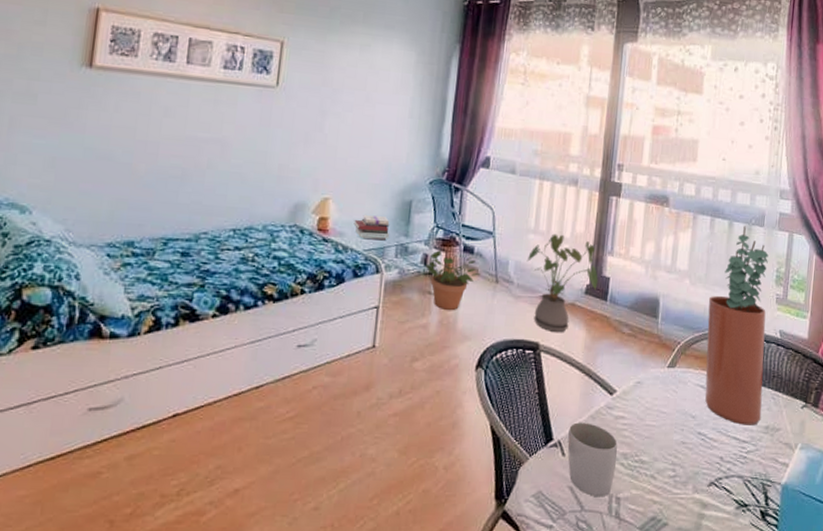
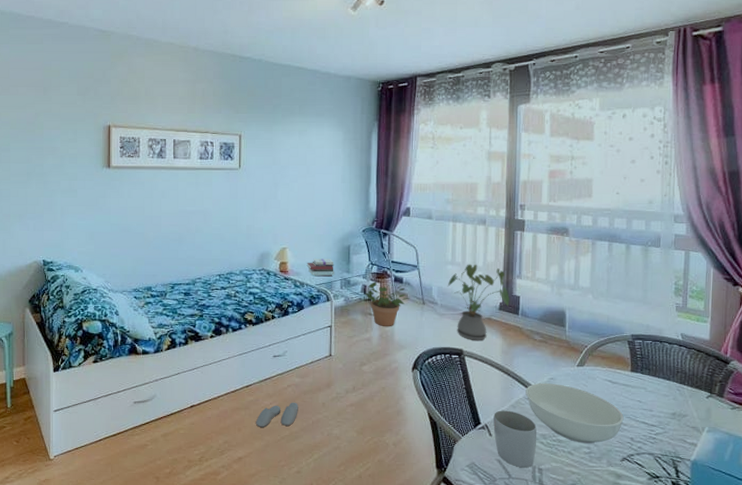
slippers: none [264,410,325,446] -> present [256,402,298,427]
bowl: none [608,387,714,465] -> present [525,383,624,444]
vase: present [705,226,769,425] -> none [611,248,668,412]

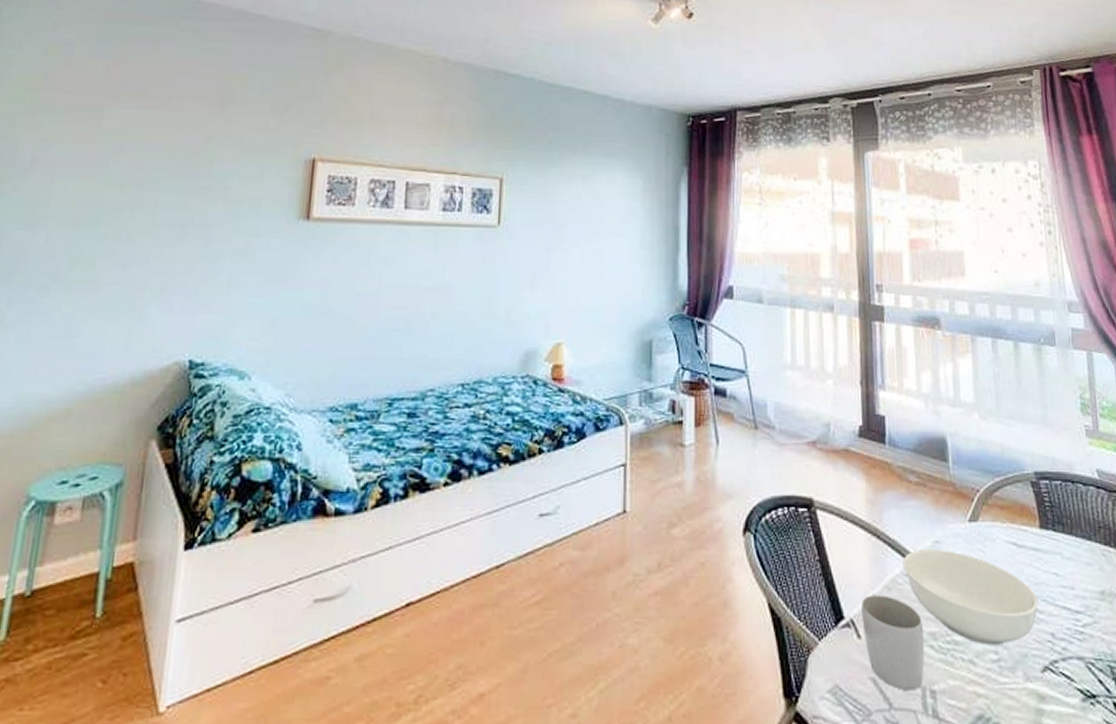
slippers: present [256,402,298,427] -> none [509,592,576,638]
books: present [306,259,335,277] -> none [591,360,632,387]
potted plant: present [365,282,410,326] -> none [674,395,737,464]
house plant: present [447,264,510,340] -> none [787,368,872,484]

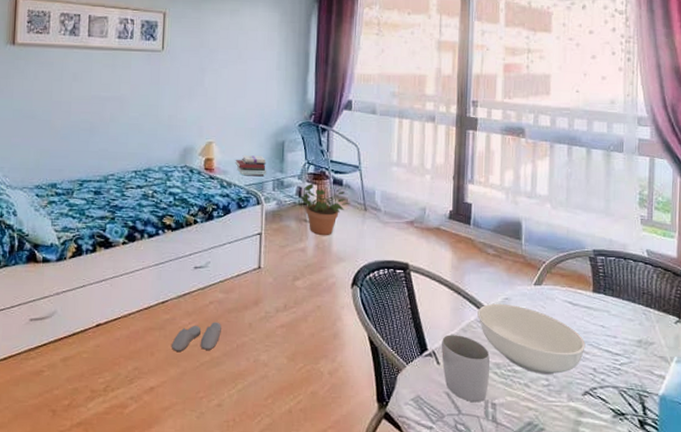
slippers: none [509,592,576,638] -> present [172,322,221,351]
books: none [591,360,632,387] -> present [235,155,267,177]
potted plant: none [674,395,737,464] -> present [300,183,350,235]

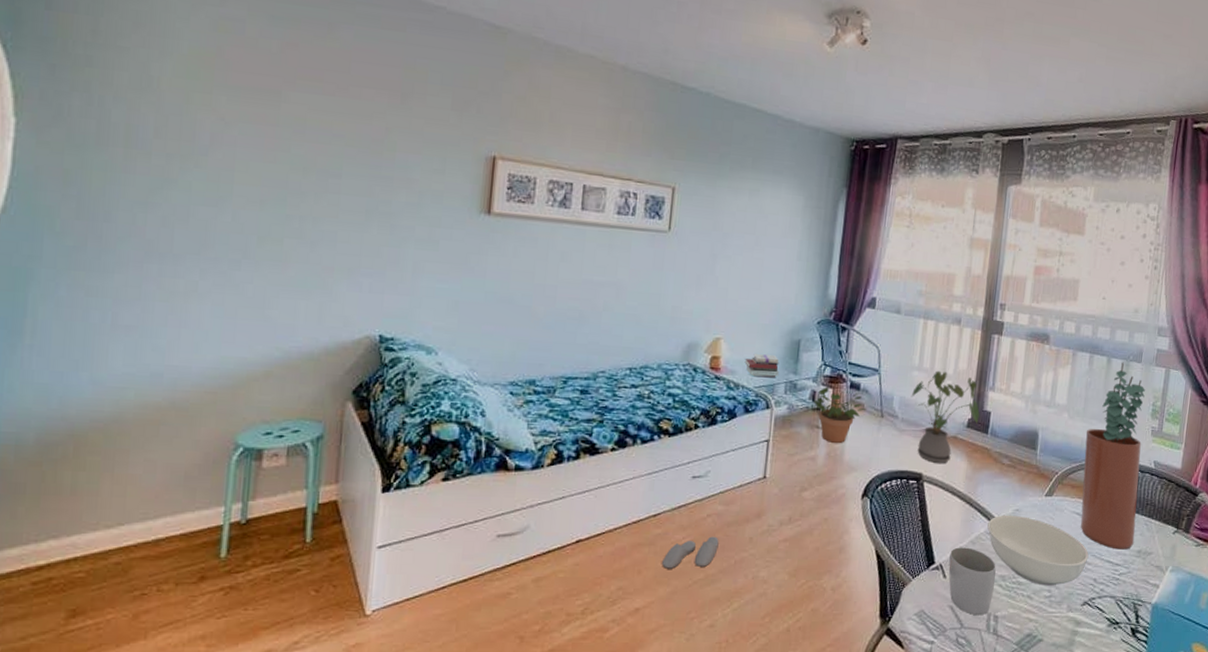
house plant: none [391,165,460,253] -> present [911,370,980,463]
vase: none [571,152,634,339] -> present [1080,362,1145,550]

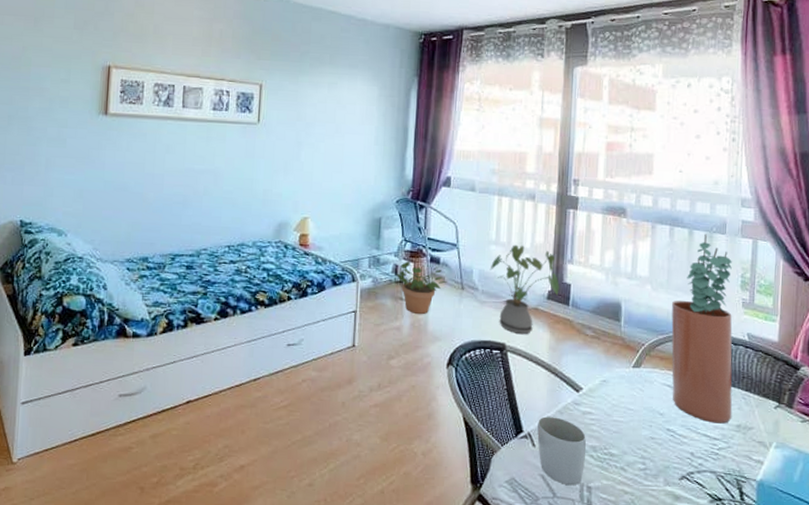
slippers: present [662,536,719,569] -> none [263,400,314,430]
books: present [744,354,780,378] -> none [330,231,363,253]
bowl: present [987,515,1089,586] -> none [574,385,684,458]

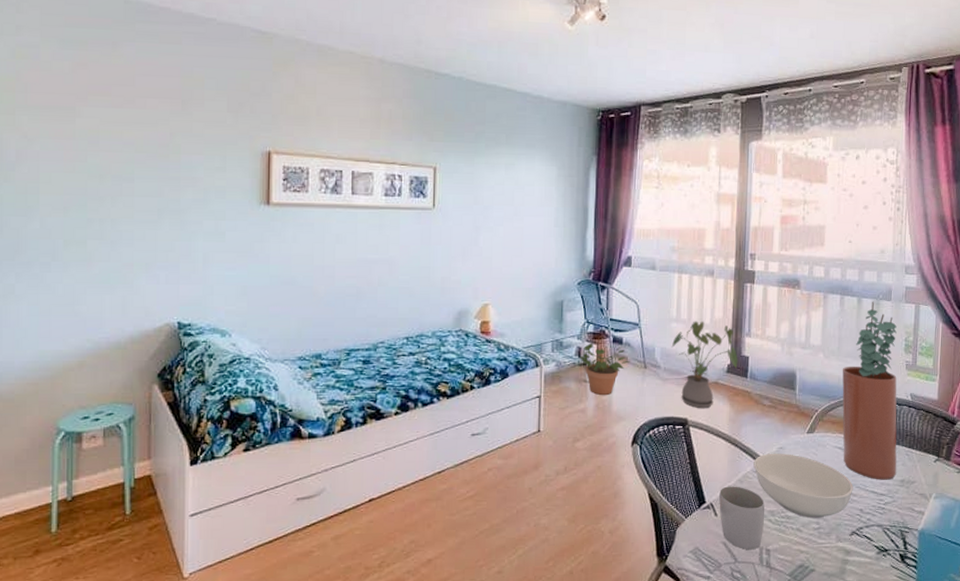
bowl: none [574,385,684,458] -> present [753,453,853,518]

